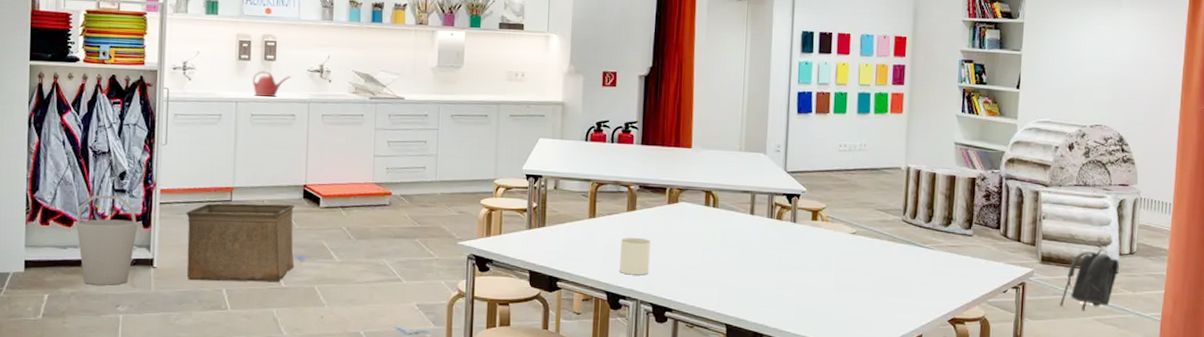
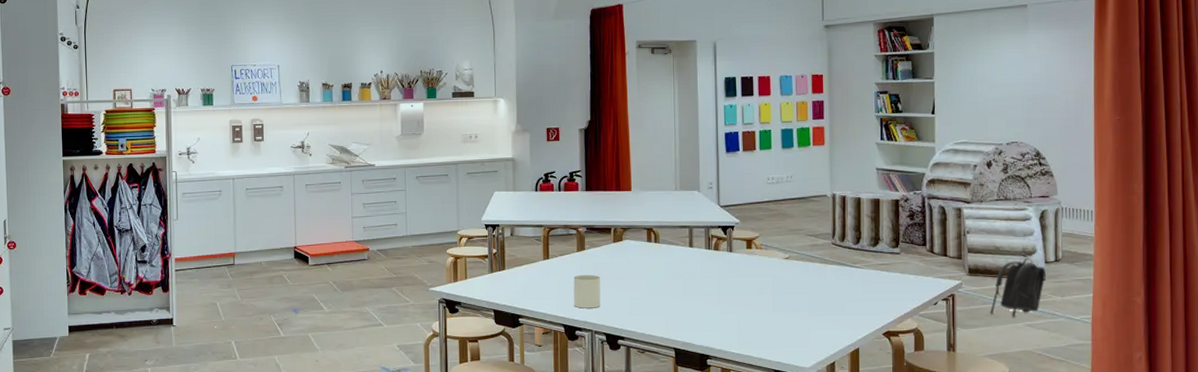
bucket: present [76,194,138,285] -> none [108,266,159,344]
storage bin: present [186,203,295,282] -> none [197,264,291,336]
watering can: present [252,71,291,98] -> none [245,150,277,173]

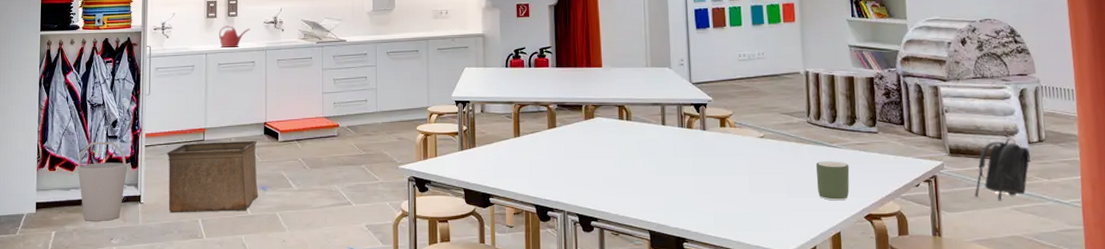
bucket: none [108,266,159,344] -> present [77,141,128,221]
storage bin: none [197,264,291,336] -> present [167,140,259,213]
watering can: none [245,150,277,173] -> present [218,26,250,48]
cup: present [573,274,601,309] -> none [545,152,573,188]
mug: none [838,281,871,319] -> present [816,161,850,201]

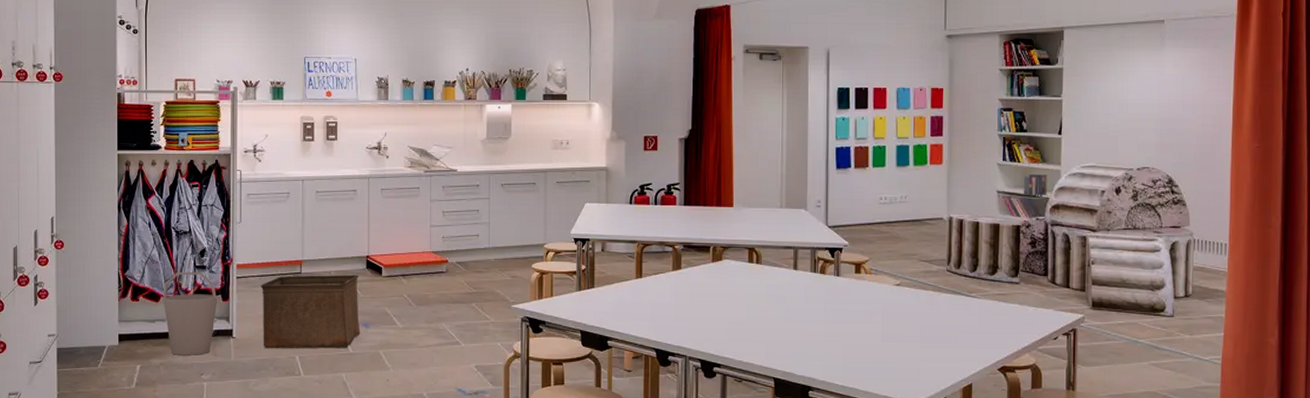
watering can: present [218,26,250,48] -> none [316,150,351,175]
mug: present [816,161,850,201] -> none [951,311,987,352]
books: none [872,29,897,49] -> present [1023,175,1048,195]
backpack: present [975,137,1030,201] -> none [1114,292,1174,356]

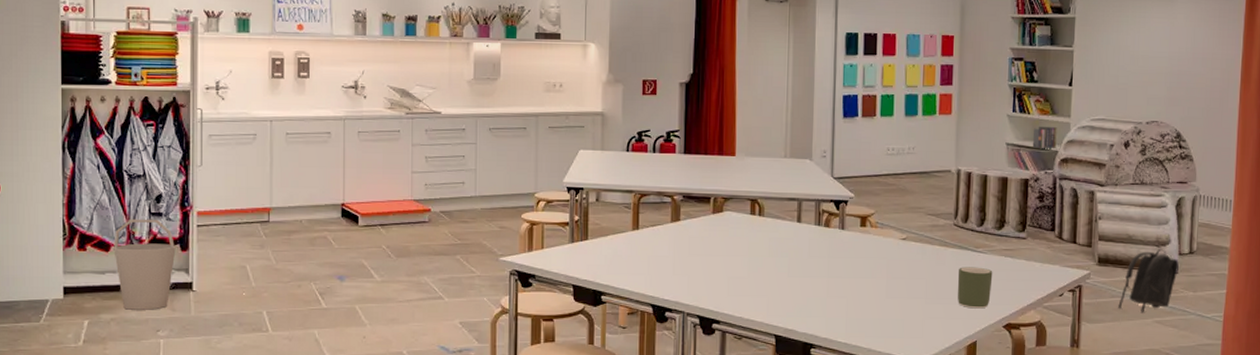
storage bin: present [260,274,361,349] -> none [224,223,335,304]
mug: none [951,311,987,352] -> present [957,267,993,309]
backpack: none [1114,292,1174,356] -> present [1118,248,1179,313]

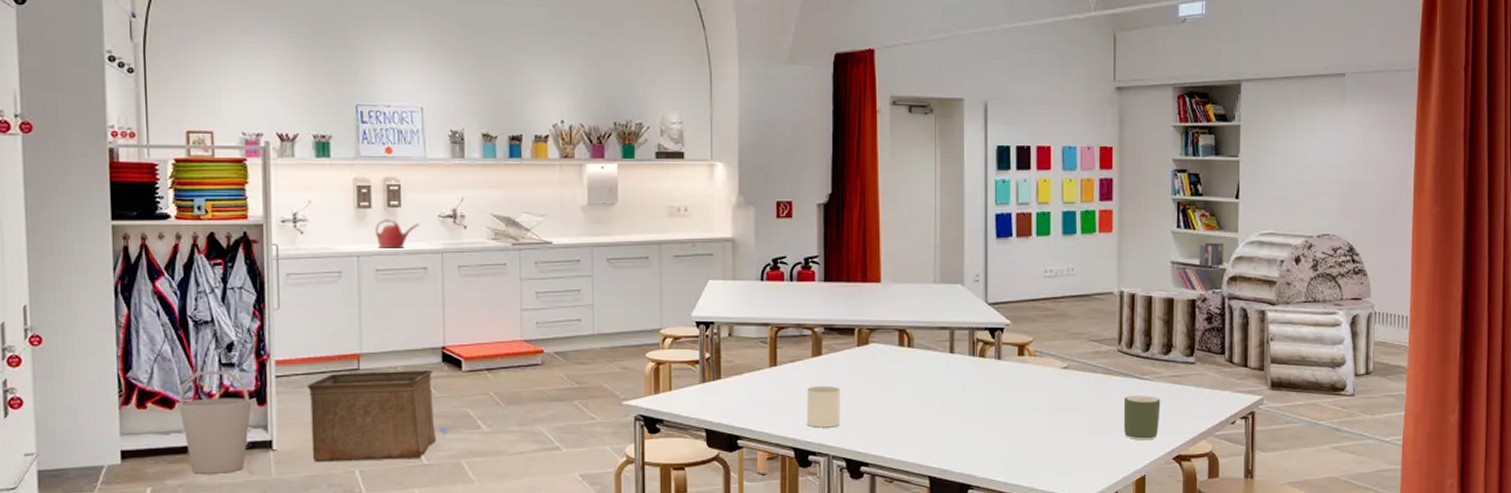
storage bin: none [224,223,335,304] -> present [307,369,437,463]
watering can: none [286,88,325,116] -> present [374,219,420,250]
cup: none [665,248,696,287] -> present [807,385,840,428]
backpack: present [1118,248,1179,313] -> none [1293,369,1355,440]

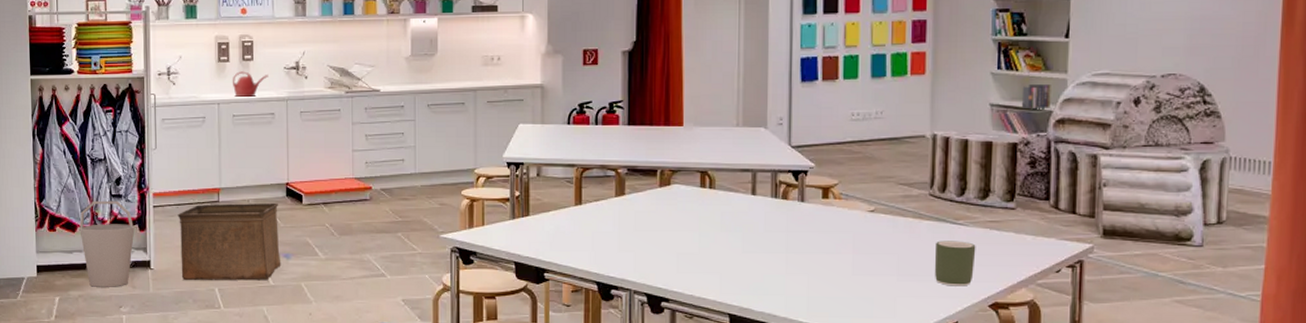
cup: present [807,385,840,428] -> none [610,224,642,264]

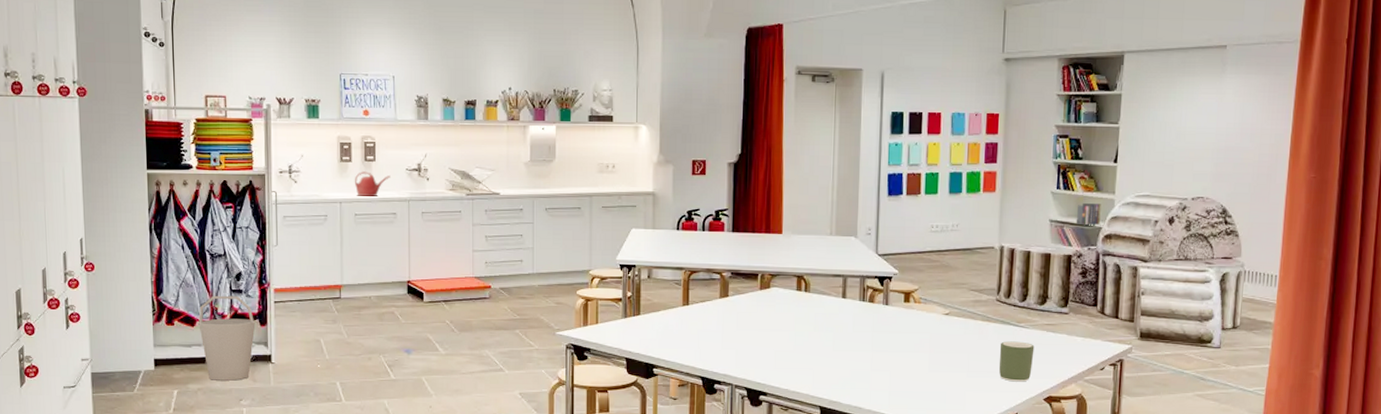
storage bin: present [177,202,281,281] -> none [299,299,402,375]

